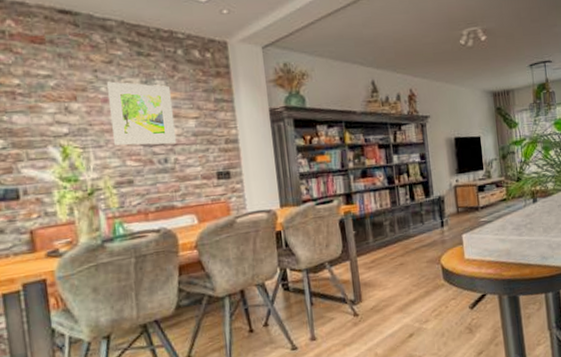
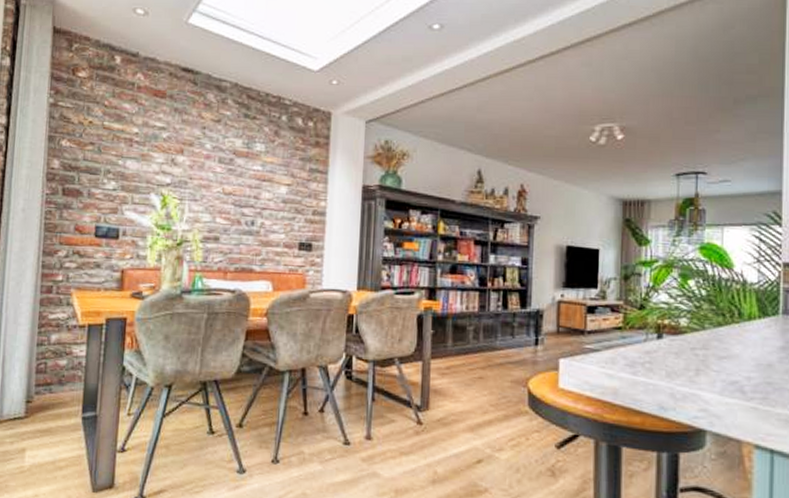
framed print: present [107,81,177,146] -> none [209,139,270,208]

